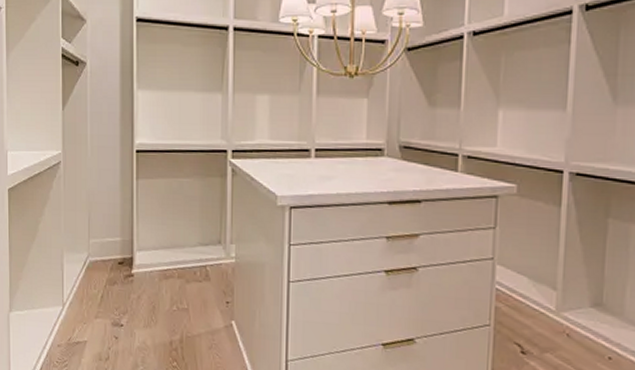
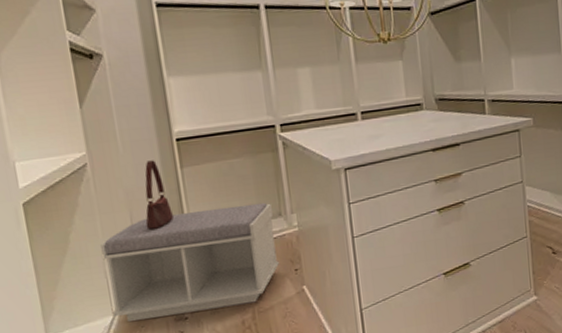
bench: none [62,221,213,326] -> present [101,202,279,323]
shoulder bag: none [100,167,124,233] -> present [145,160,173,230]

